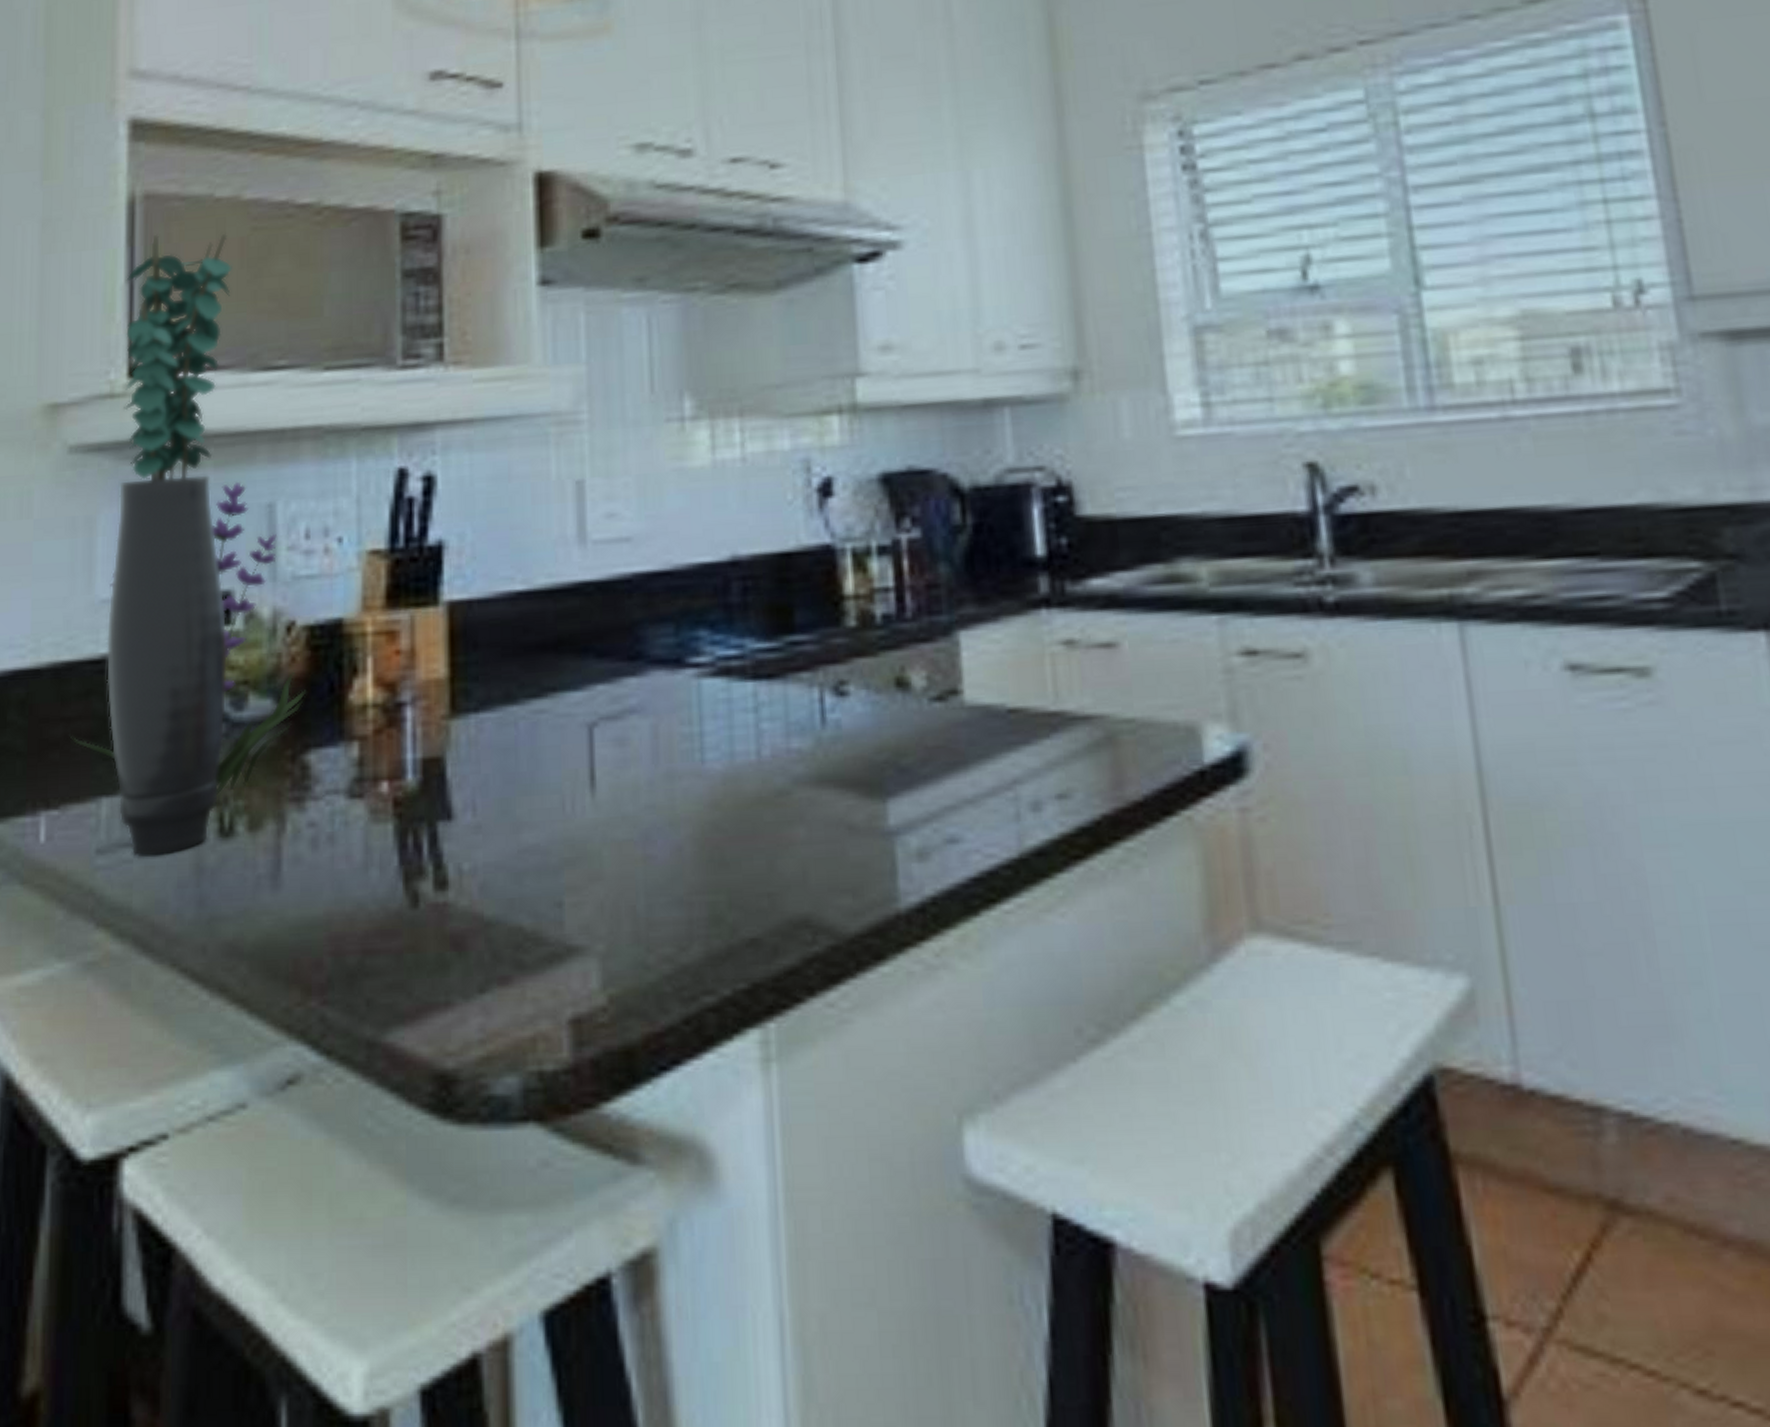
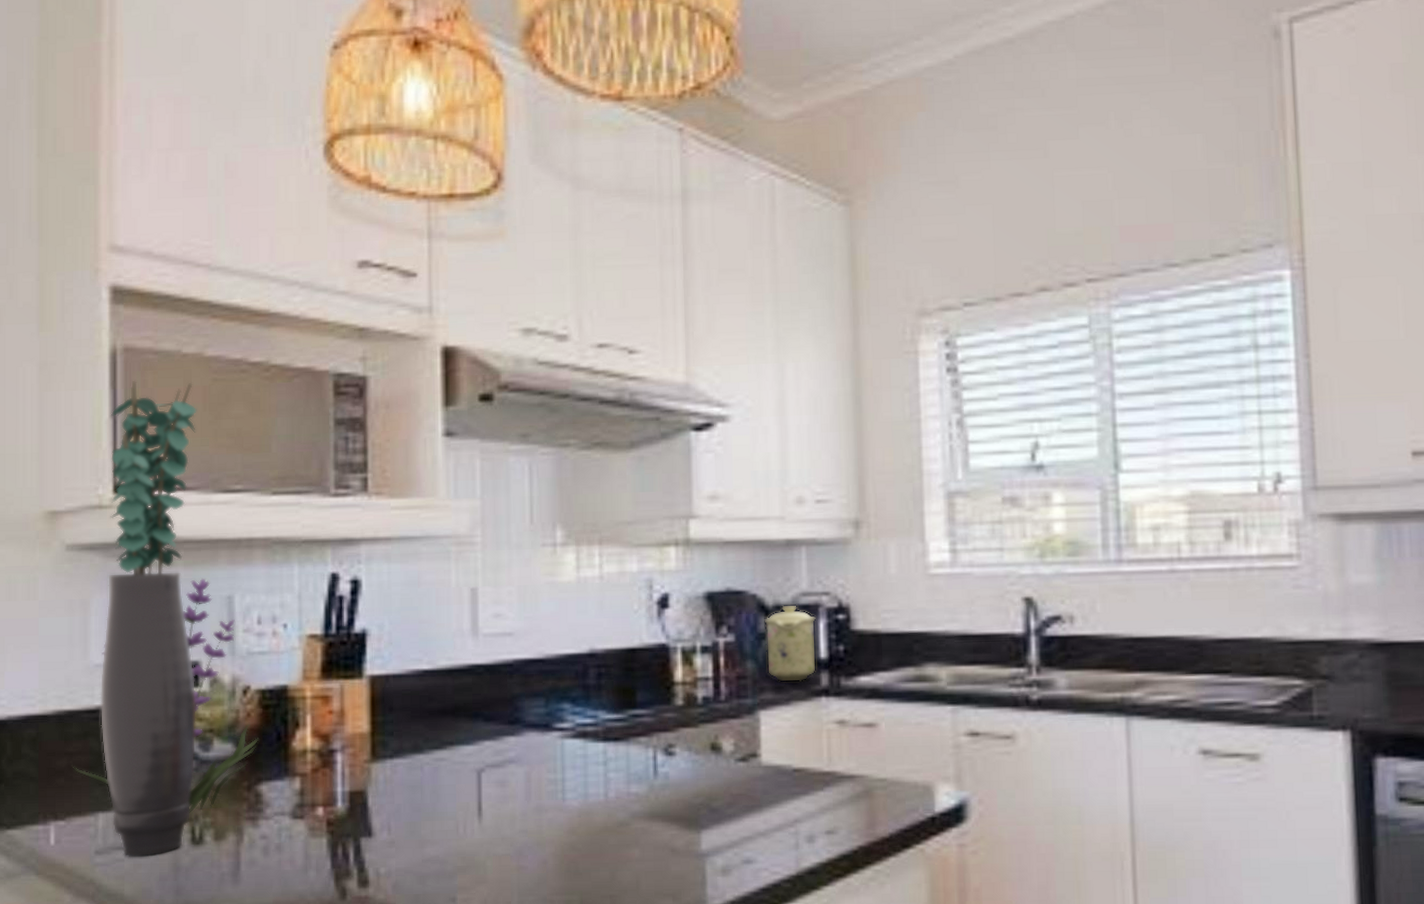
mug: none [959,487,1032,589] -> present [764,606,816,681]

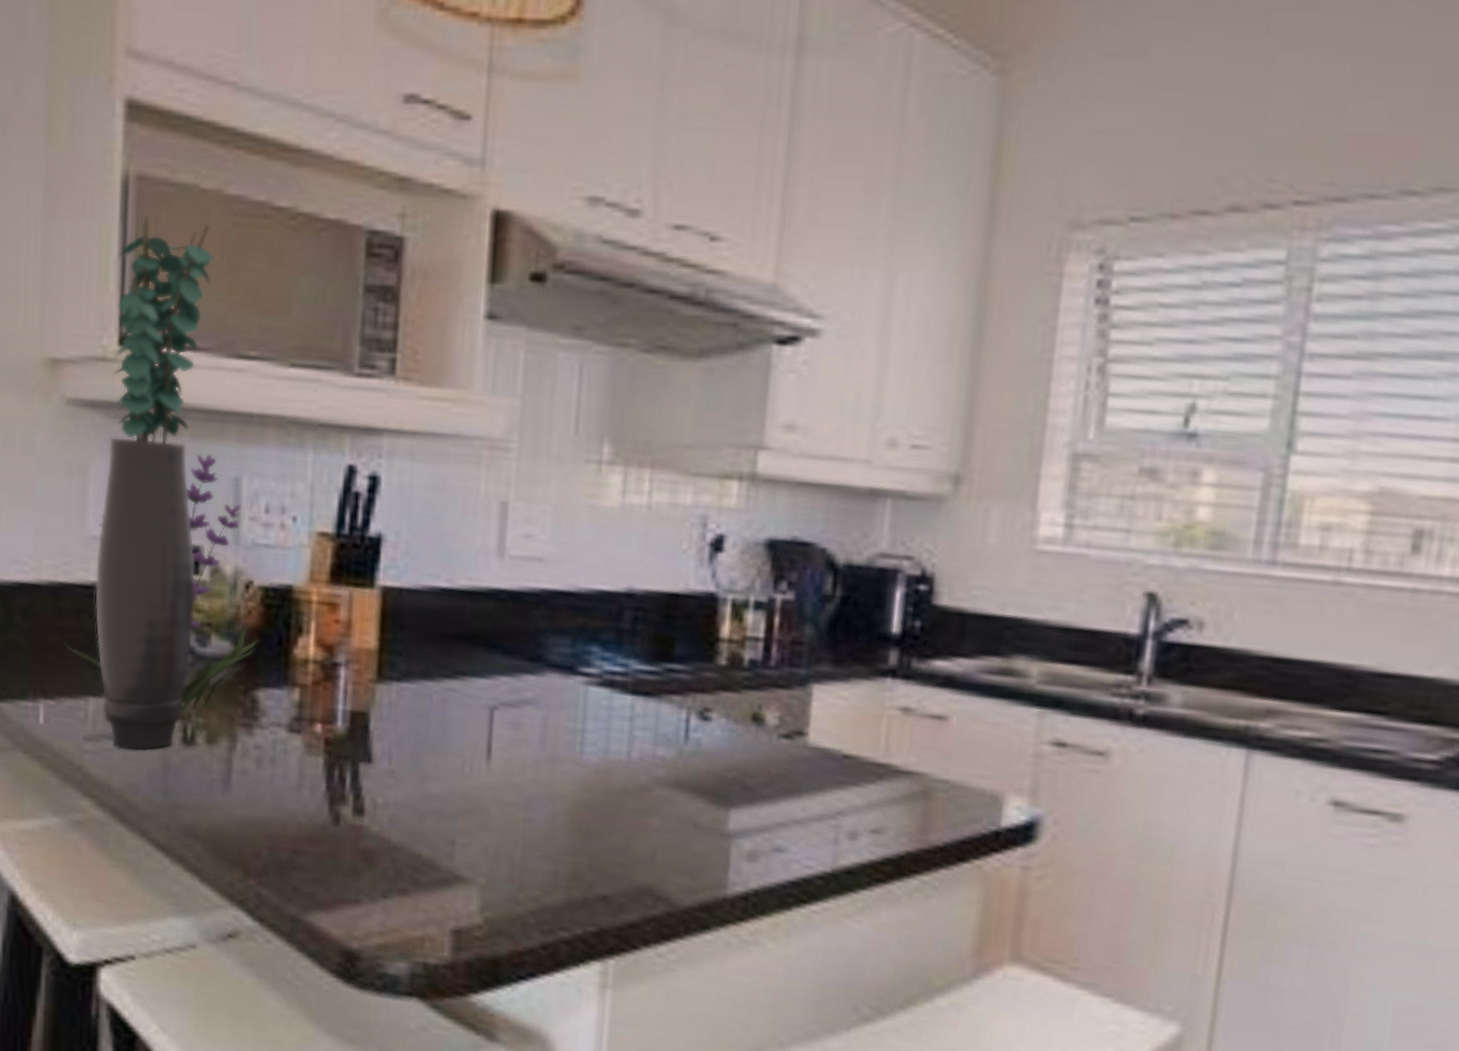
mug: present [764,606,816,681] -> none [828,566,892,657]

